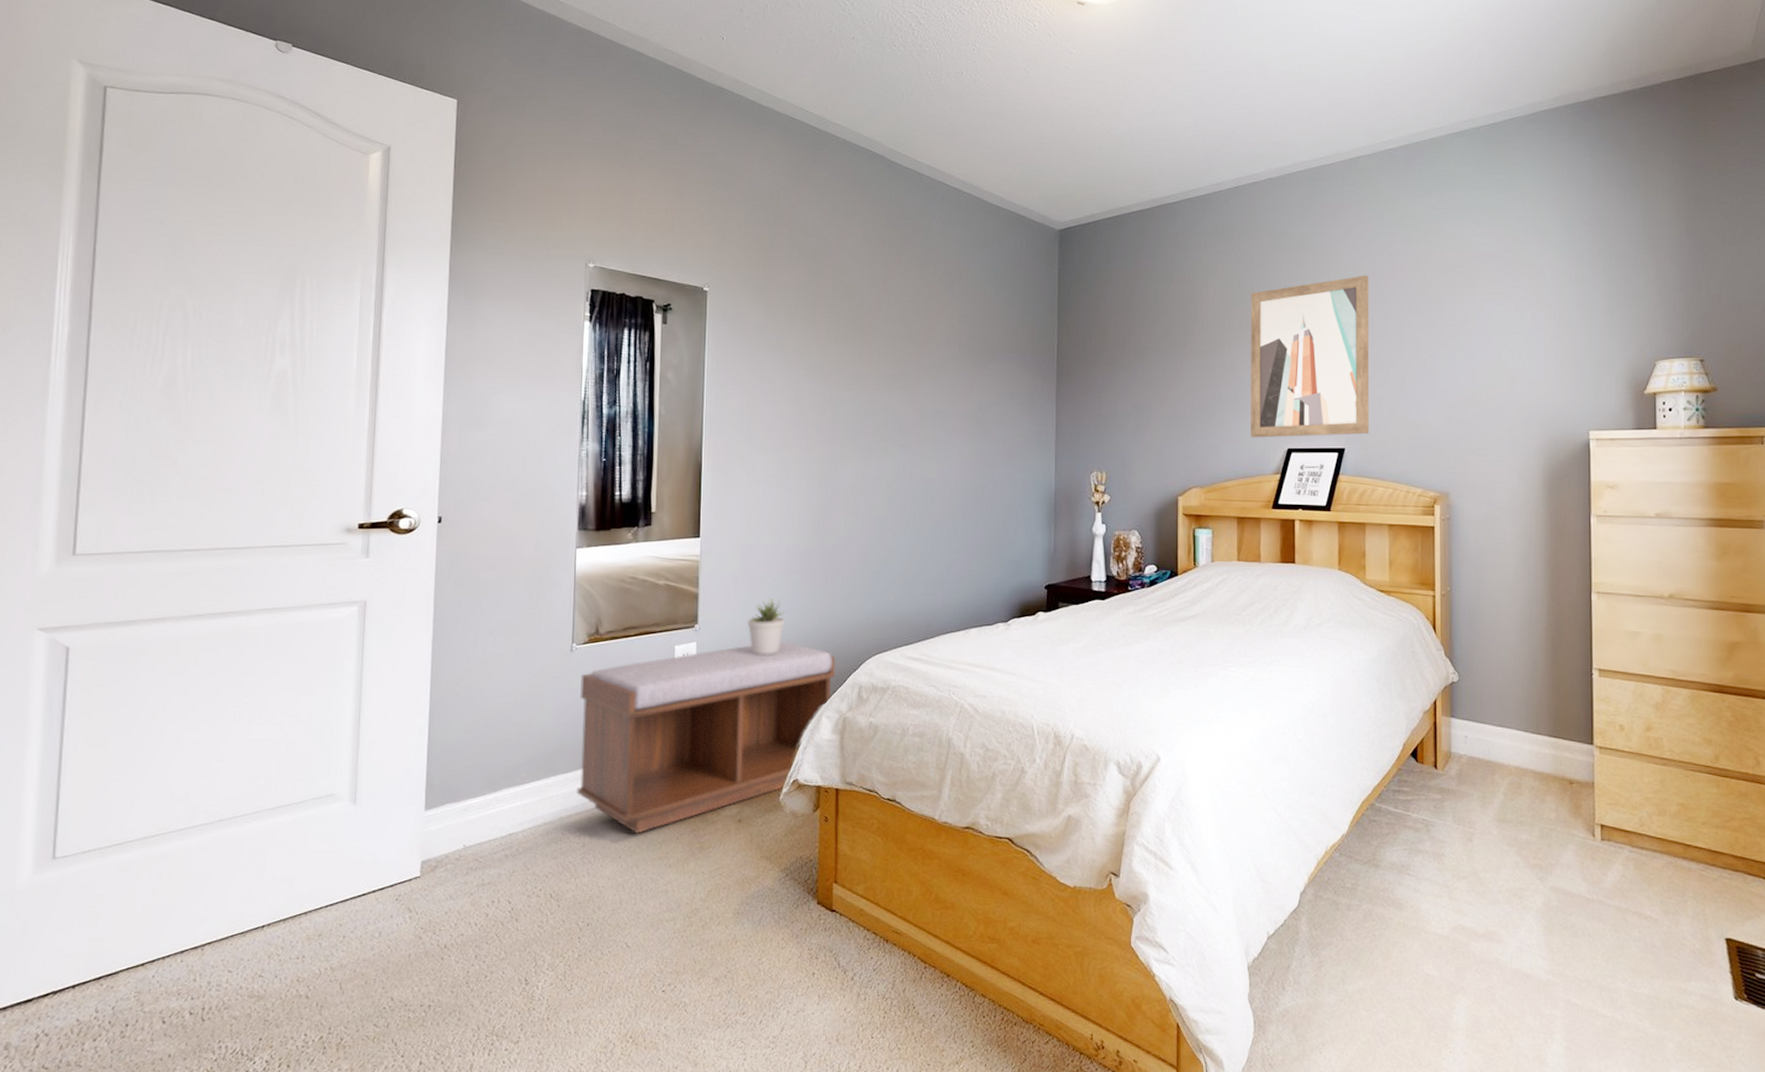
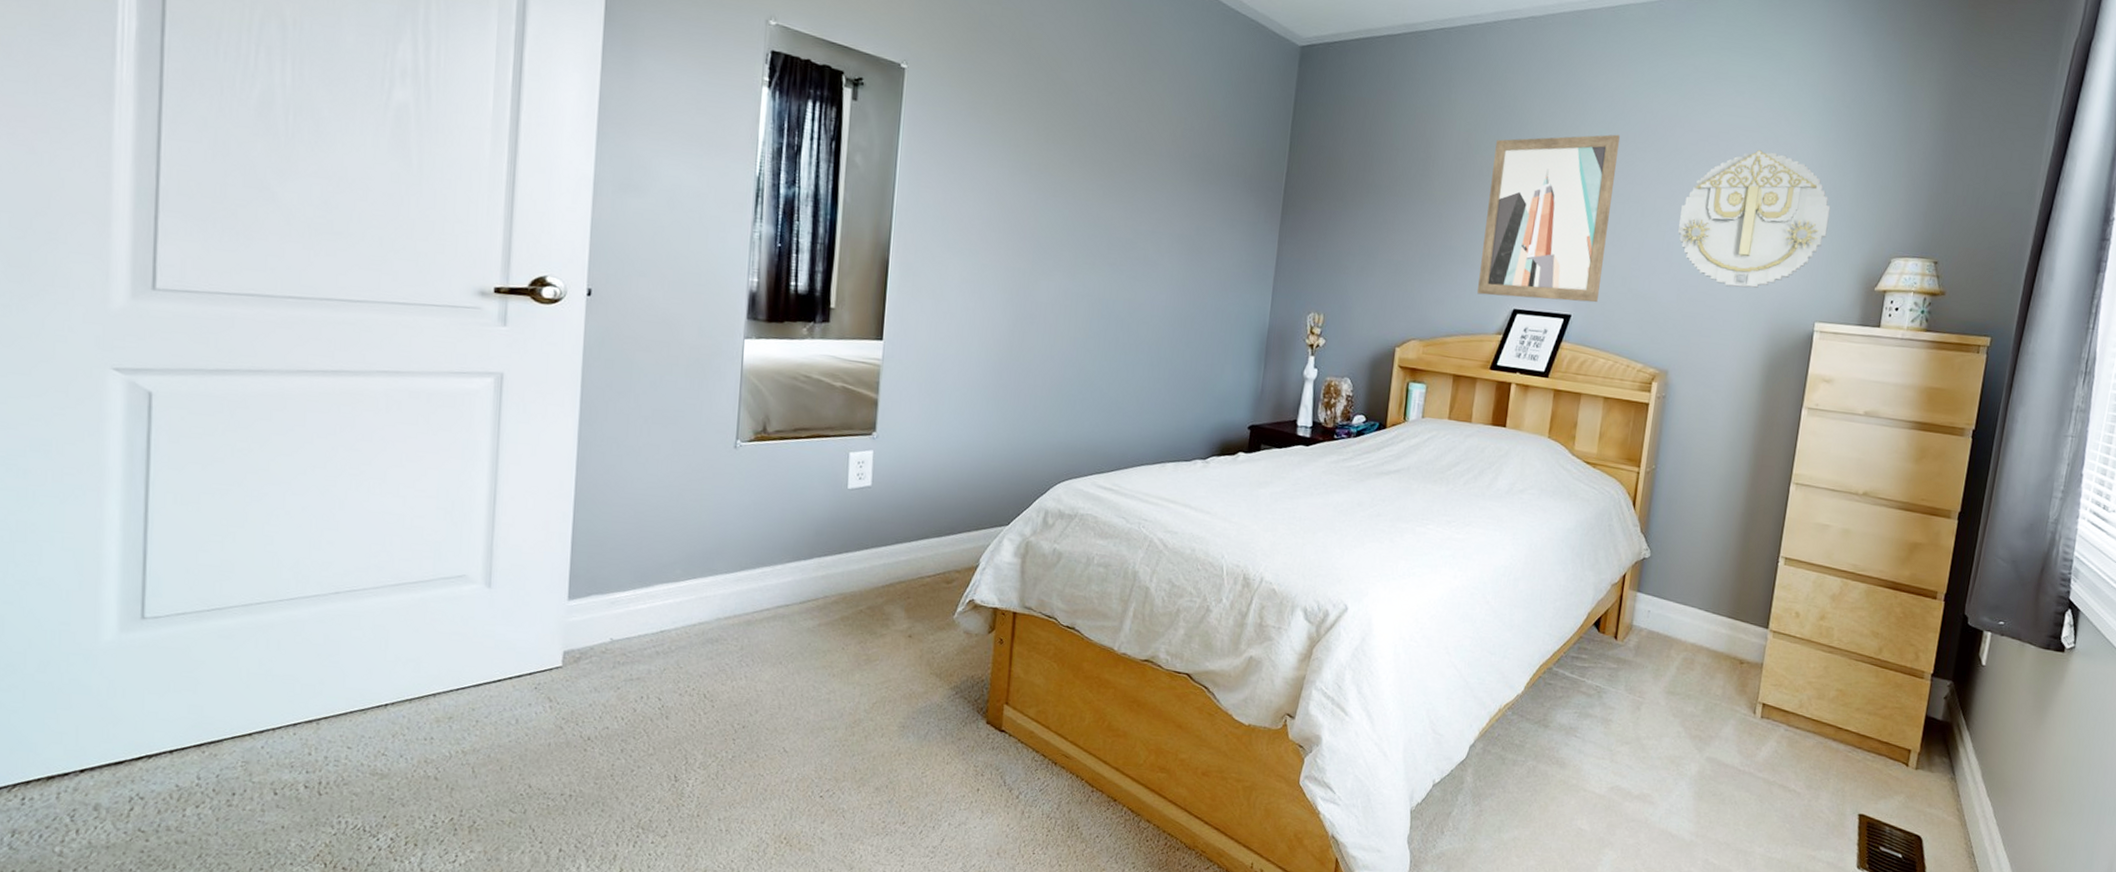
bench: present [577,642,836,834] -> none [736,458,1023,641]
potted plant: present [747,598,786,655] -> none [929,412,972,471]
wall decoration: none [1438,274,1586,406] -> present [1678,150,1831,288]

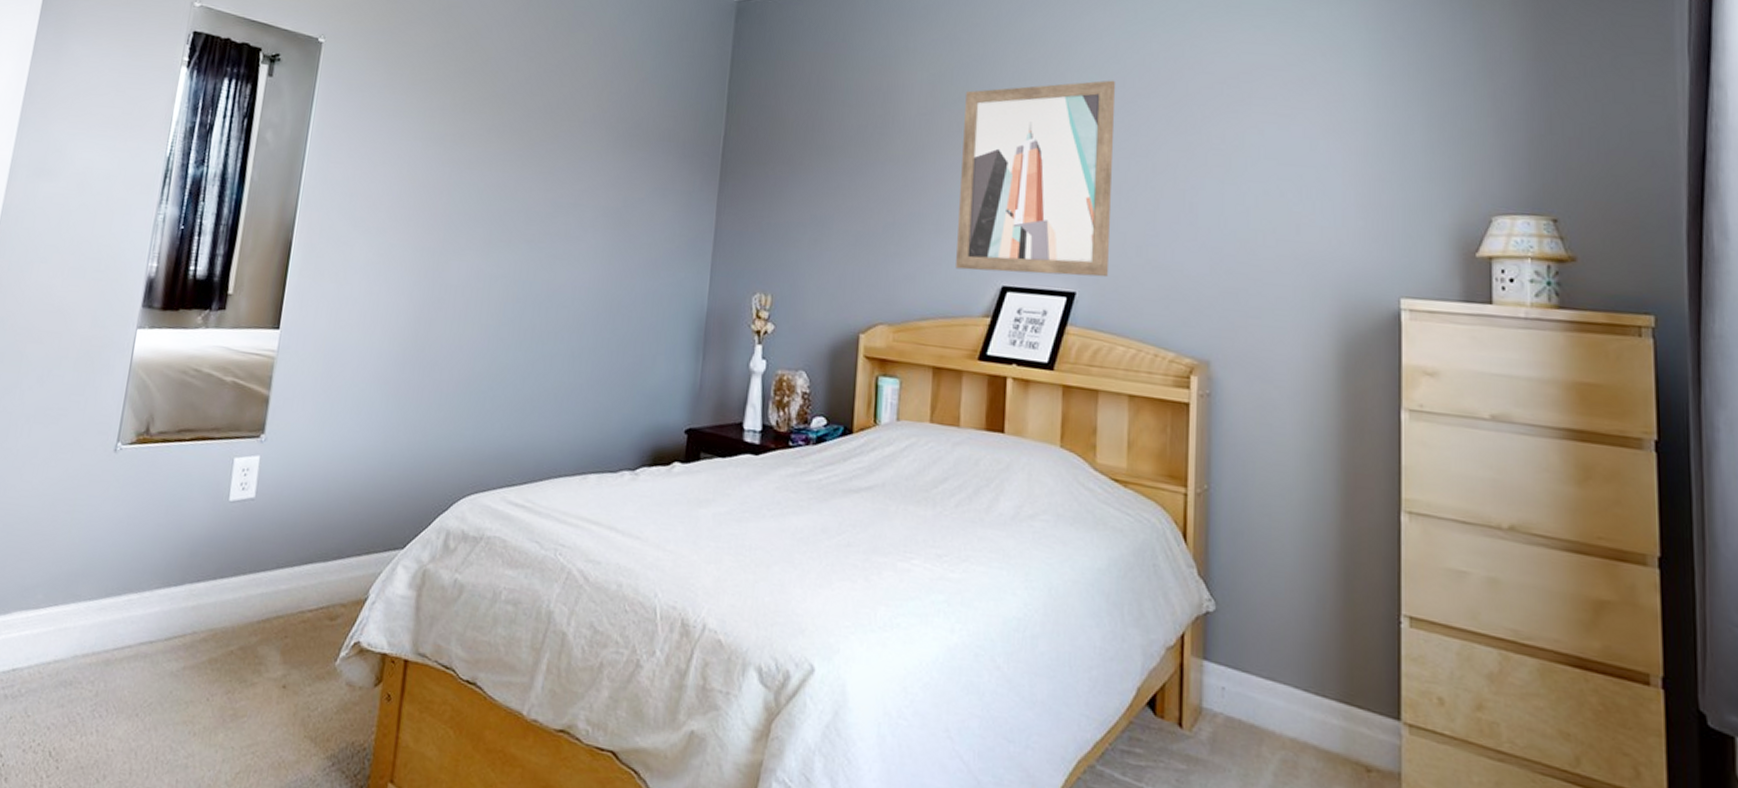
wall decoration: present [1678,150,1831,288] -> none [1202,91,1398,257]

